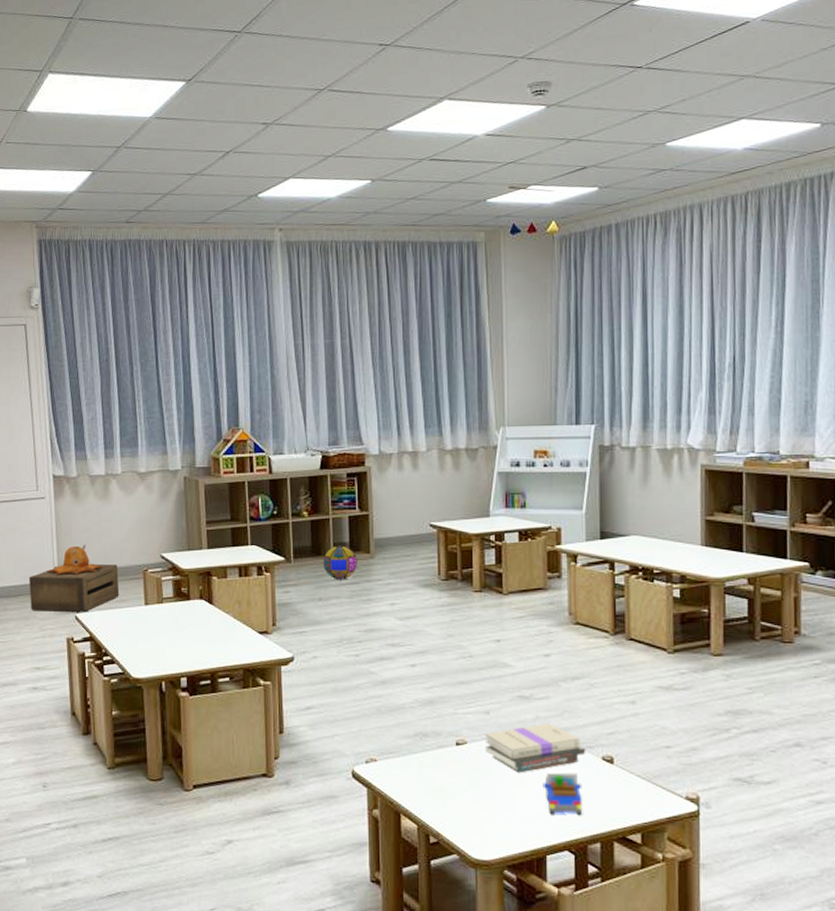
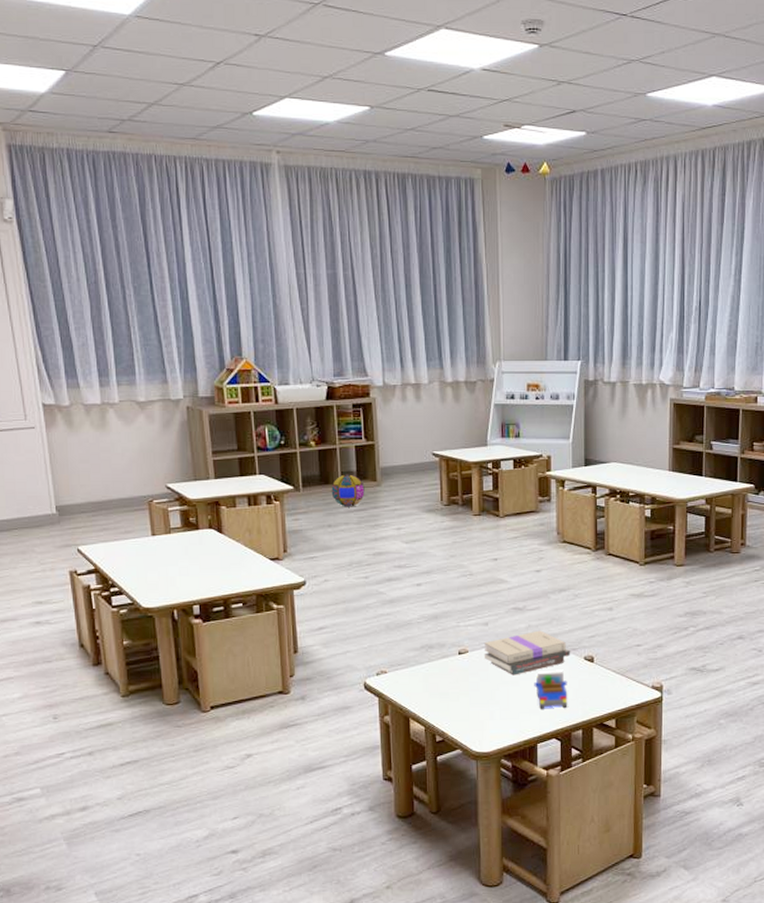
toy box: present [28,544,120,612] -> none [22,475,124,545]

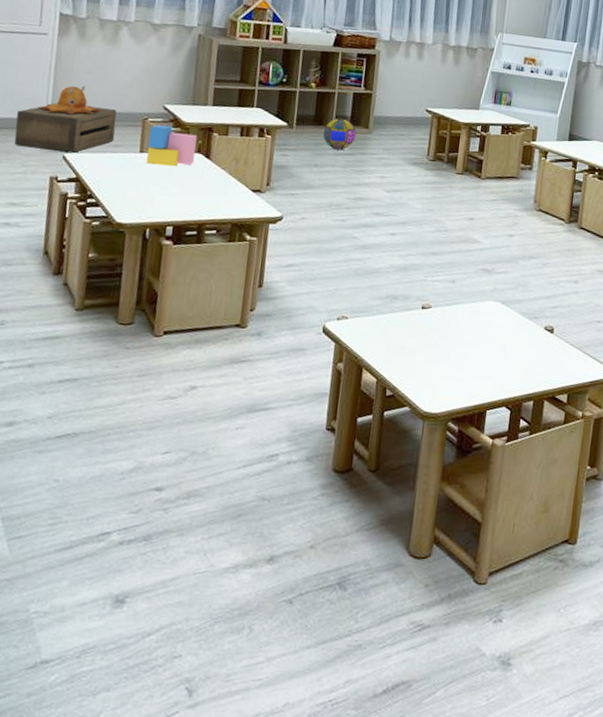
toy box: none [22,475,124,545] -> present [14,85,117,153]
toy blocks: none [157,504,208,546] -> present [146,124,197,167]
books: present [483,630,571,675] -> none [446,294,532,337]
toy truck: present [534,672,568,709] -> none [491,337,525,376]

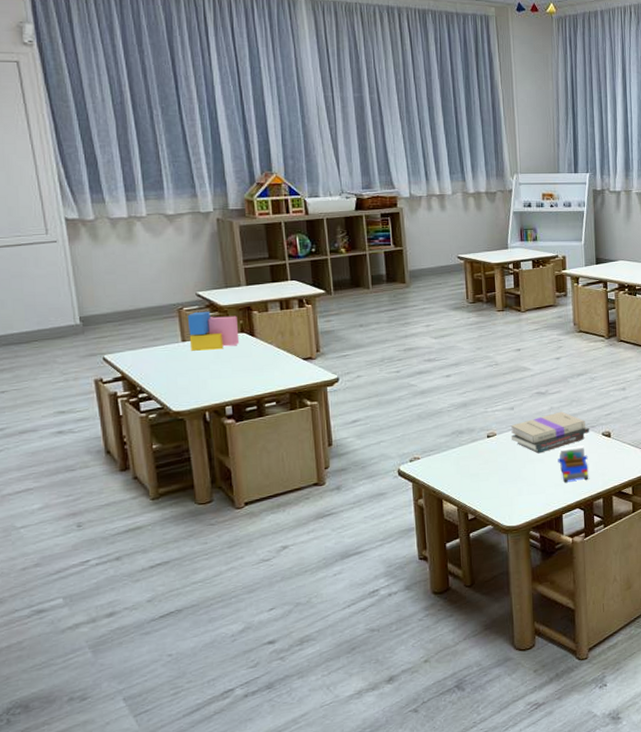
toy box: present [14,85,117,153] -> none [43,286,153,356]
ball: present [323,118,356,151] -> none [362,277,395,308]
books: none [446,294,532,337] -> present [510,411,590,454]
toy truck: none [491,337,525,376] -> present [558,447,589,483]

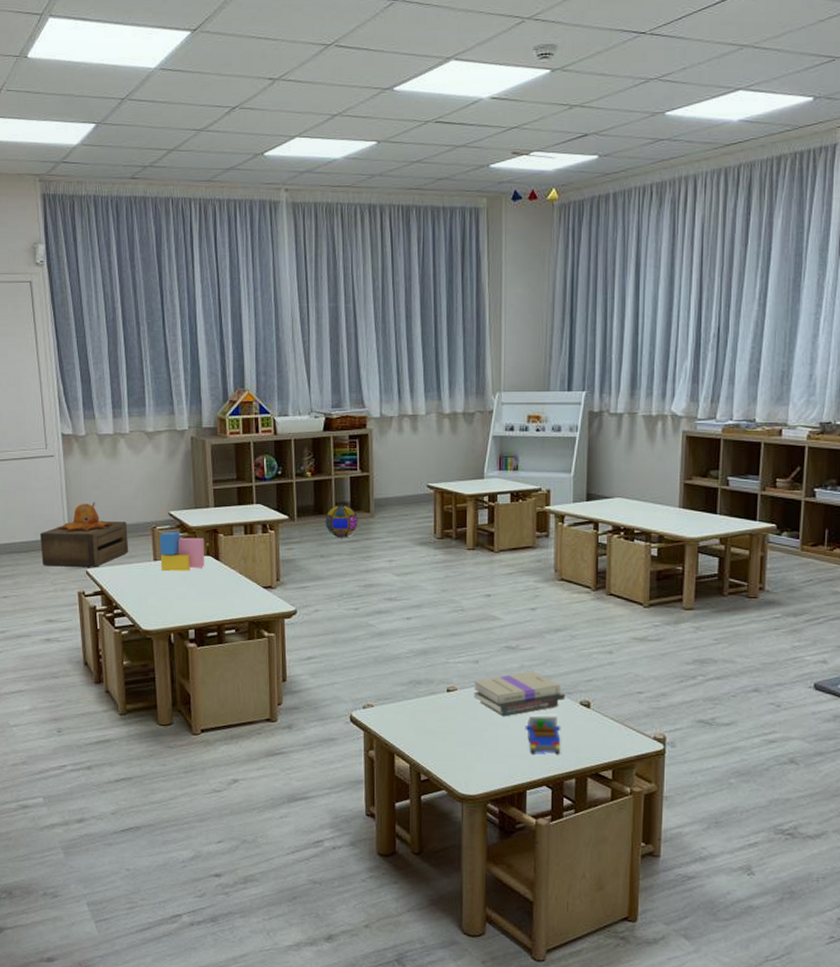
toy box: none [43,286,153,356] -> present [39,502,129,567]
ball: none [362,277,395,308] -> present [325,505,358,538]

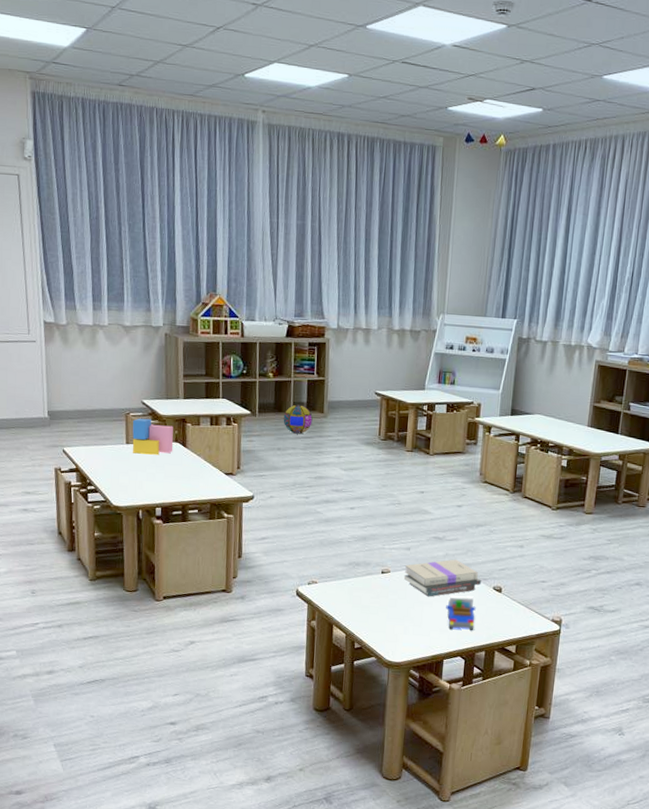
toy box: present [39,502,129,567] -> none [20,386,104,446]

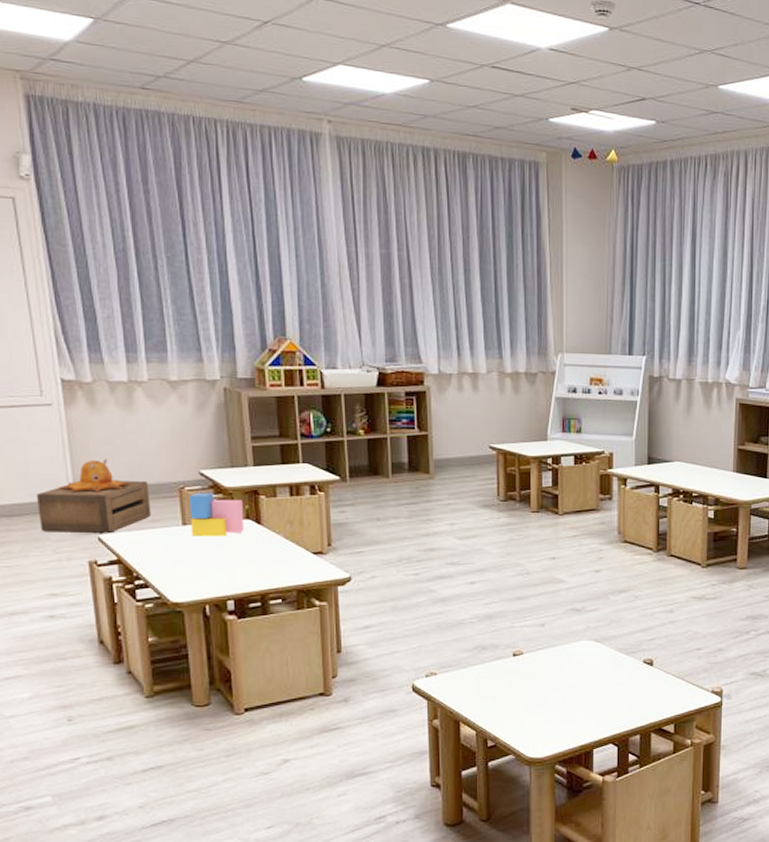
toy box: none [20,386,104,446] -> present [36,458,152,533]
ball: present [283,404,313,434] -> none [381,465,417,500]
books: present [403,559,482,597] -> none [539,632,630,679]
toy truck: present [446,596,476,630] -> none [591,675,626,714]

